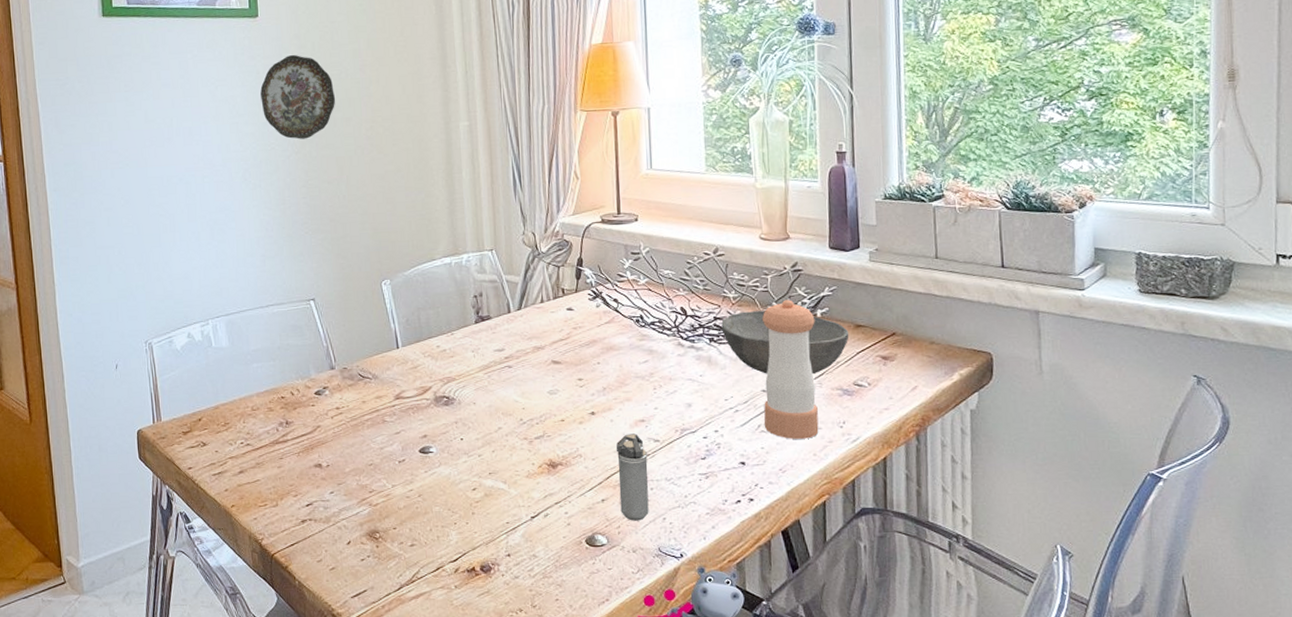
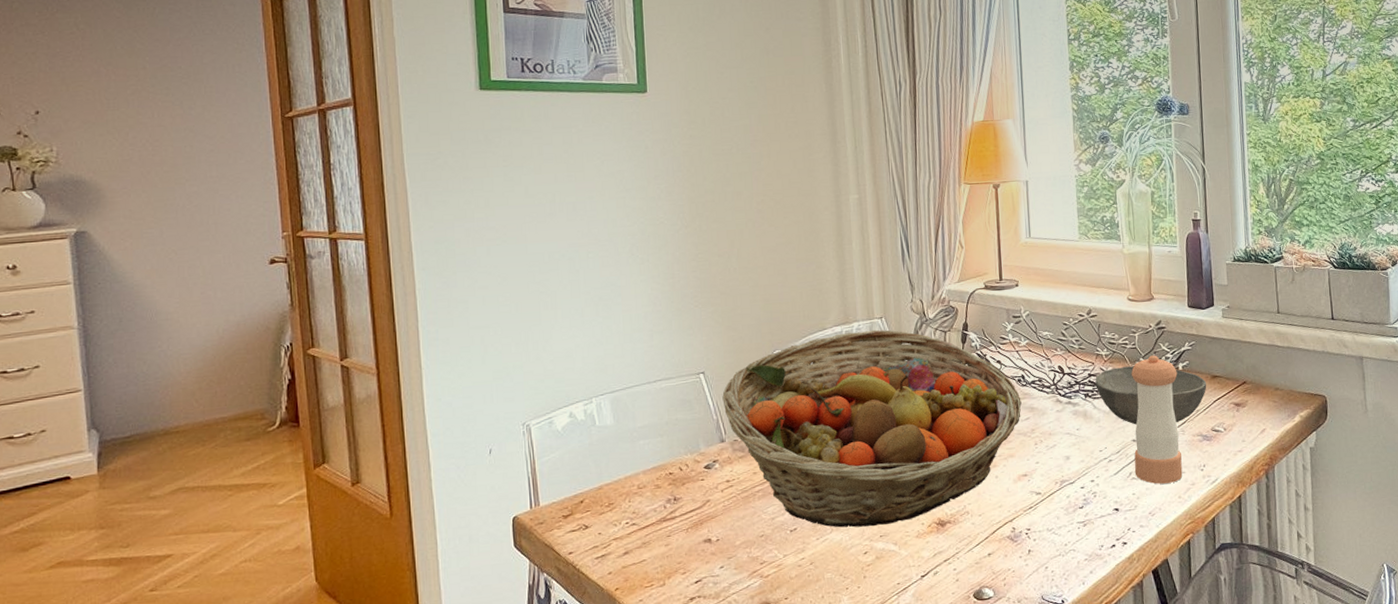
decorative plate: present [260,55,336,139] -> none [649,130,727,214]
fruit basket: none [332,262,640,463] -> present [722,329,1022,528]
shaker: present [616,433,649,521] -> none [1001,488,1032,572]

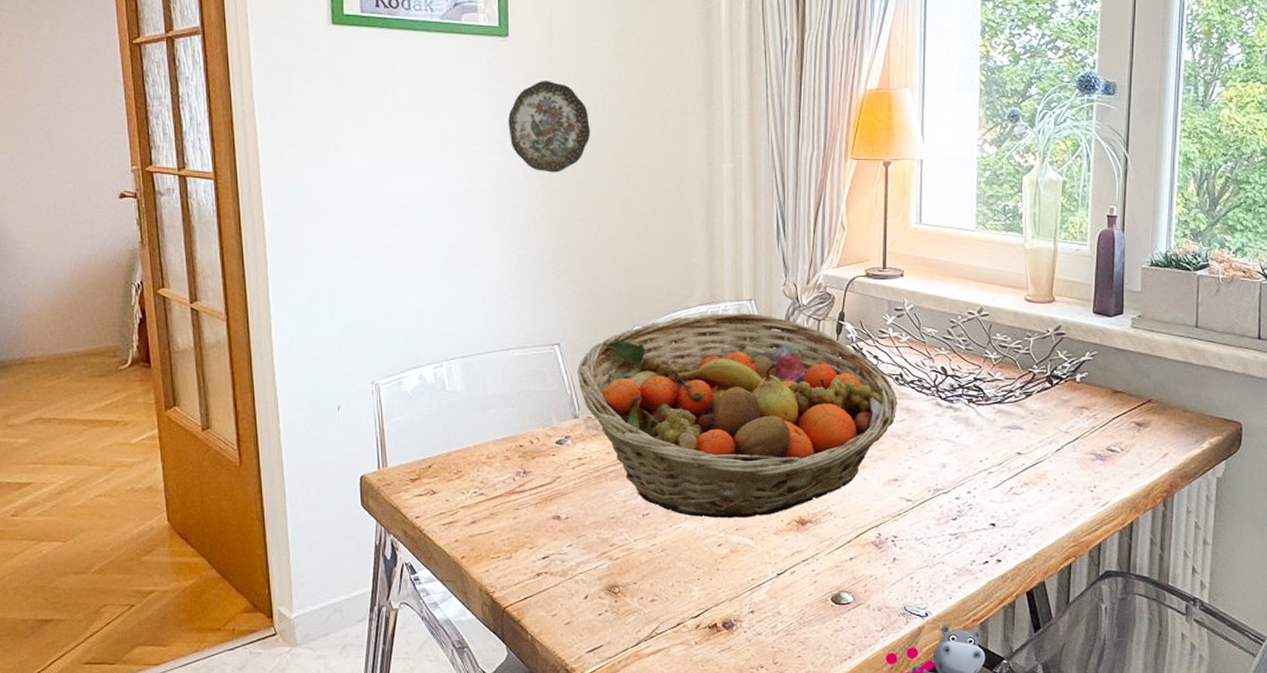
decorative plate: none [649,130,727,214] -> present [508,81,591,173]
bowl: present [1095,366,1207,425] -> none [981,373,1106,439]
pepper shaker: present [1131,355,1183,484] -> none [1017,363,1074,502]

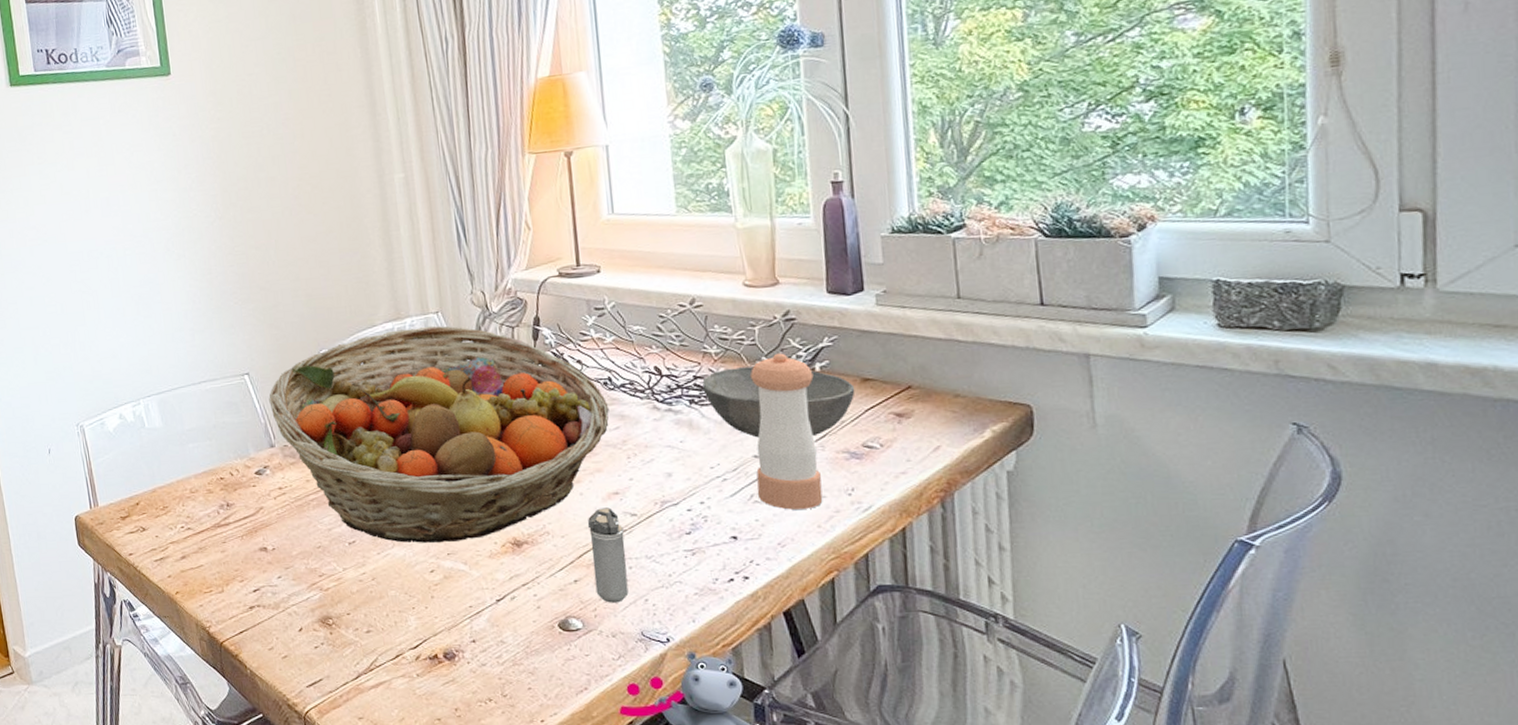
decorative plate: present [508,81,591,173] -> none [178,113,259,204]
shaker: none [867,492,898,580] -> present [587,507,629,603]
bowl: none [981,373,1106,439] -> present [702,366,855,438]
pepper shaker: none [1017,363,1074,502] -> present [749,353,823,510]

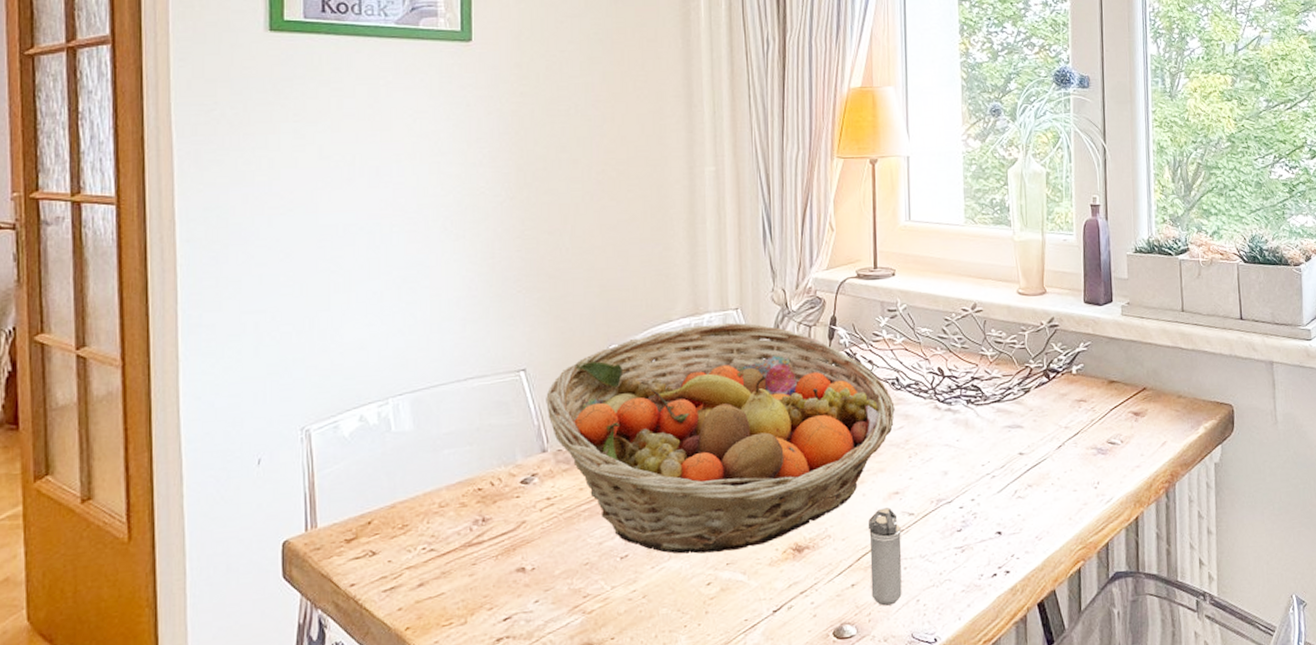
bowl: present [702,366,855,438] -> none [979,369,1103,436]
pepper shaker: present [749,353,823,510] -> none [1019,356,1074,504]

